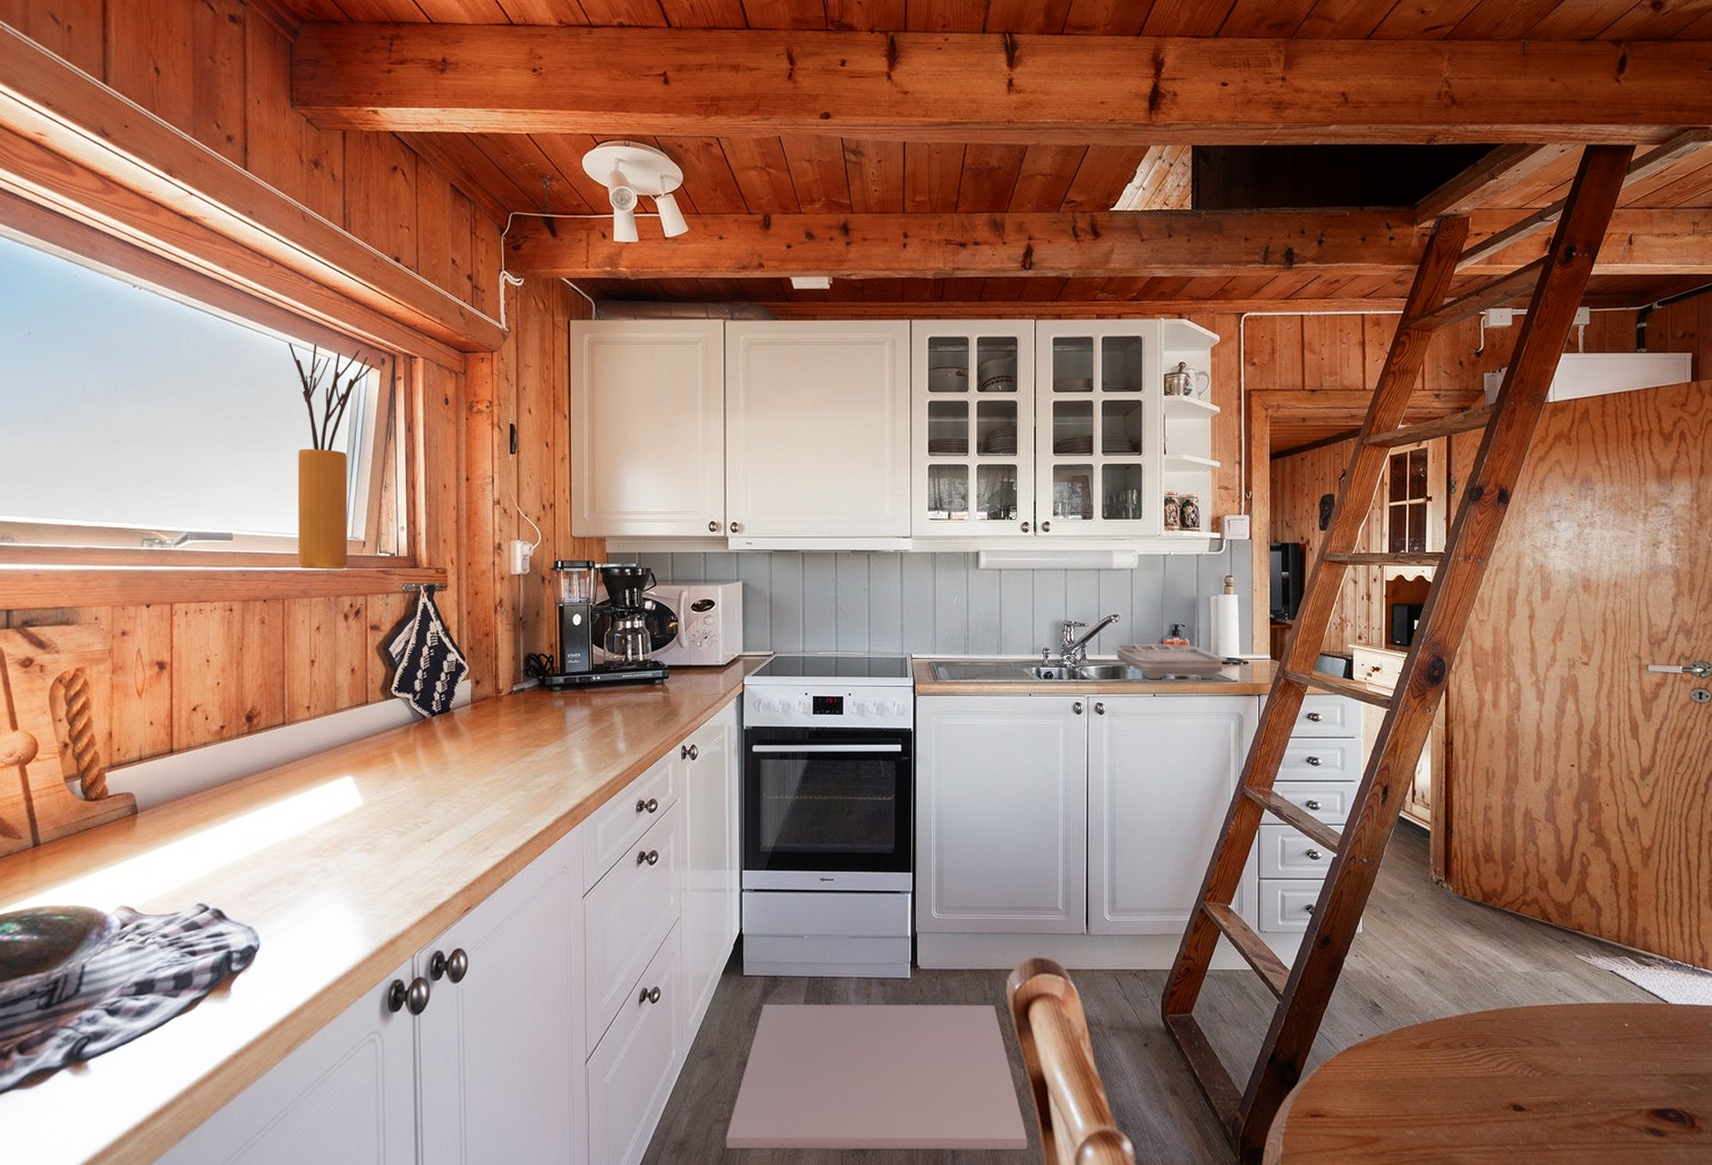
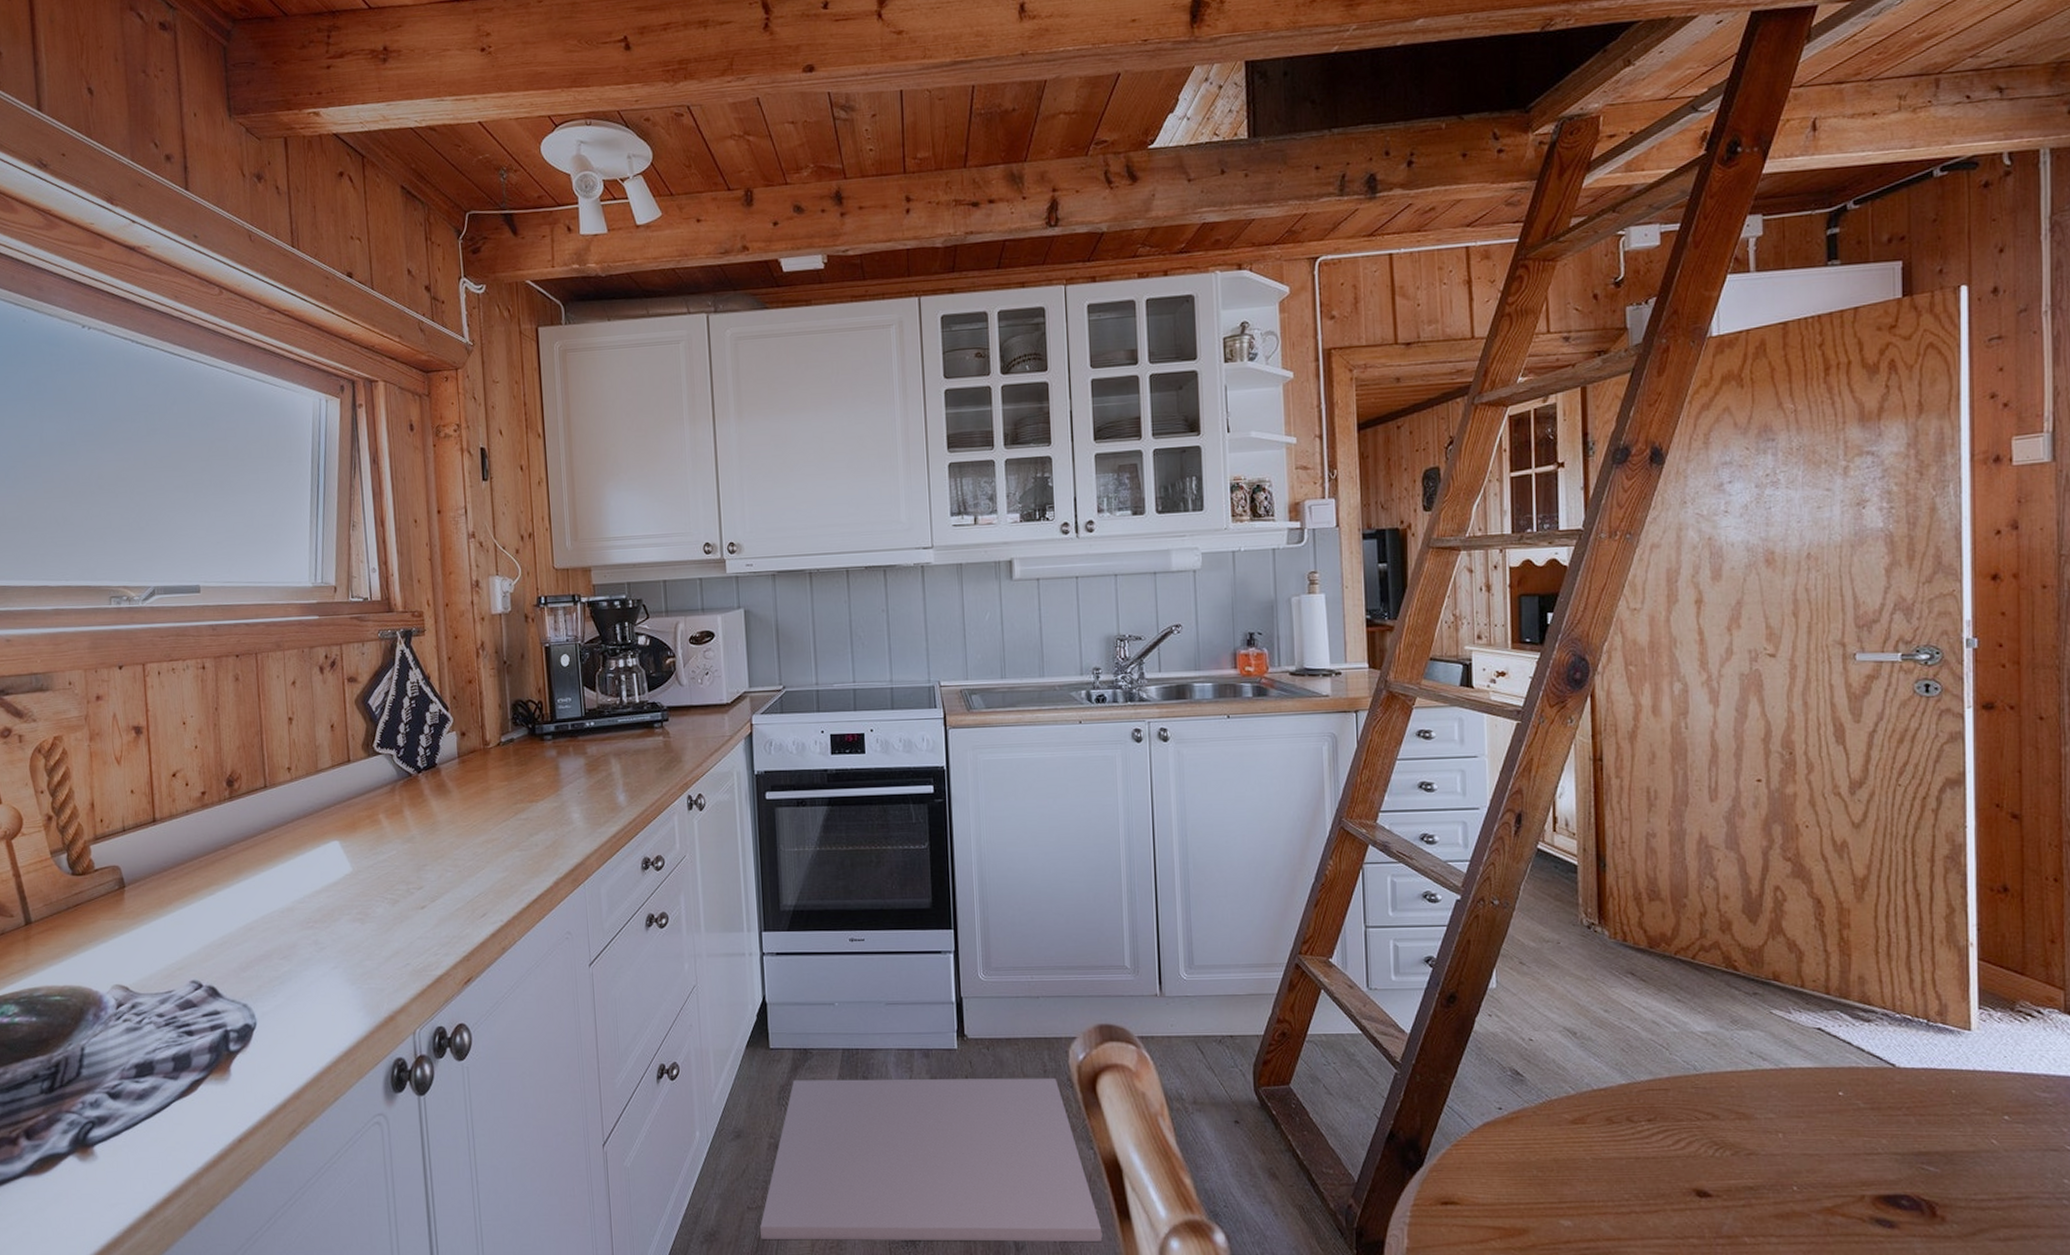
vase: present [289,343,375,569] -> none [244,374,334,619]
dish rack: present [1111,644,1227,680] -> none [1174,655,1316,698]

